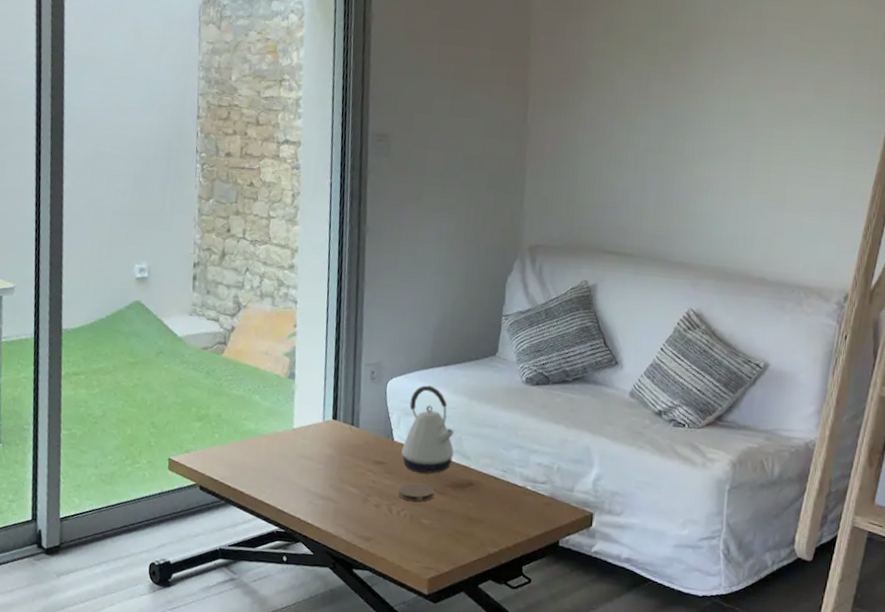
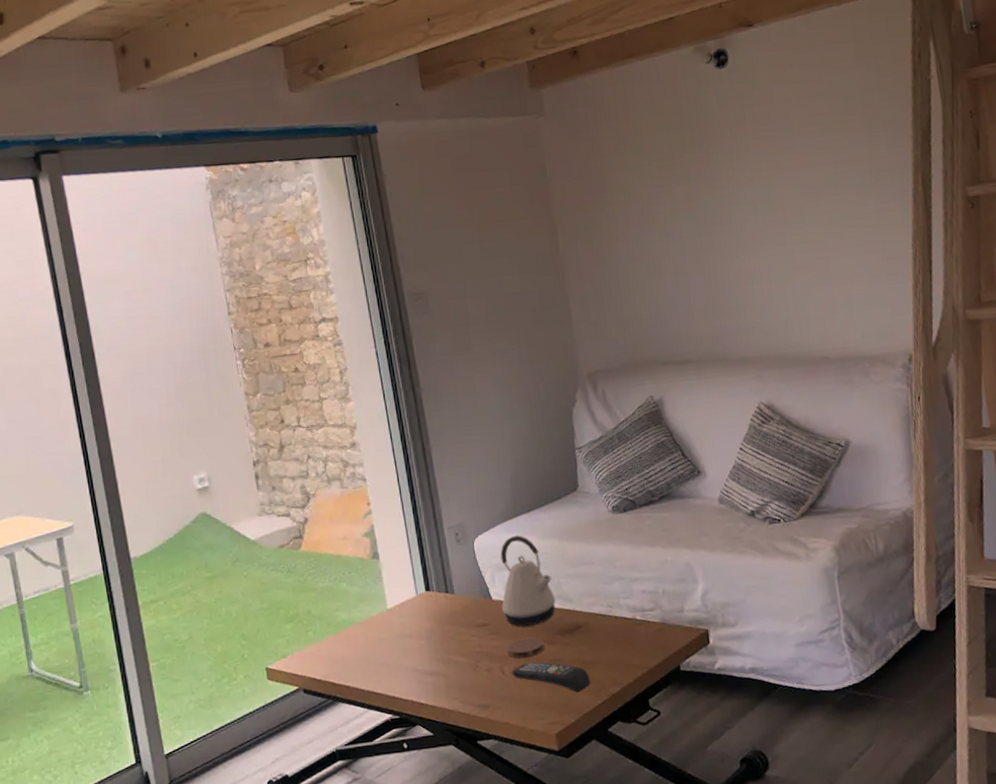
remote control: none [398,506,472,544] -> present [512,662,591,692]

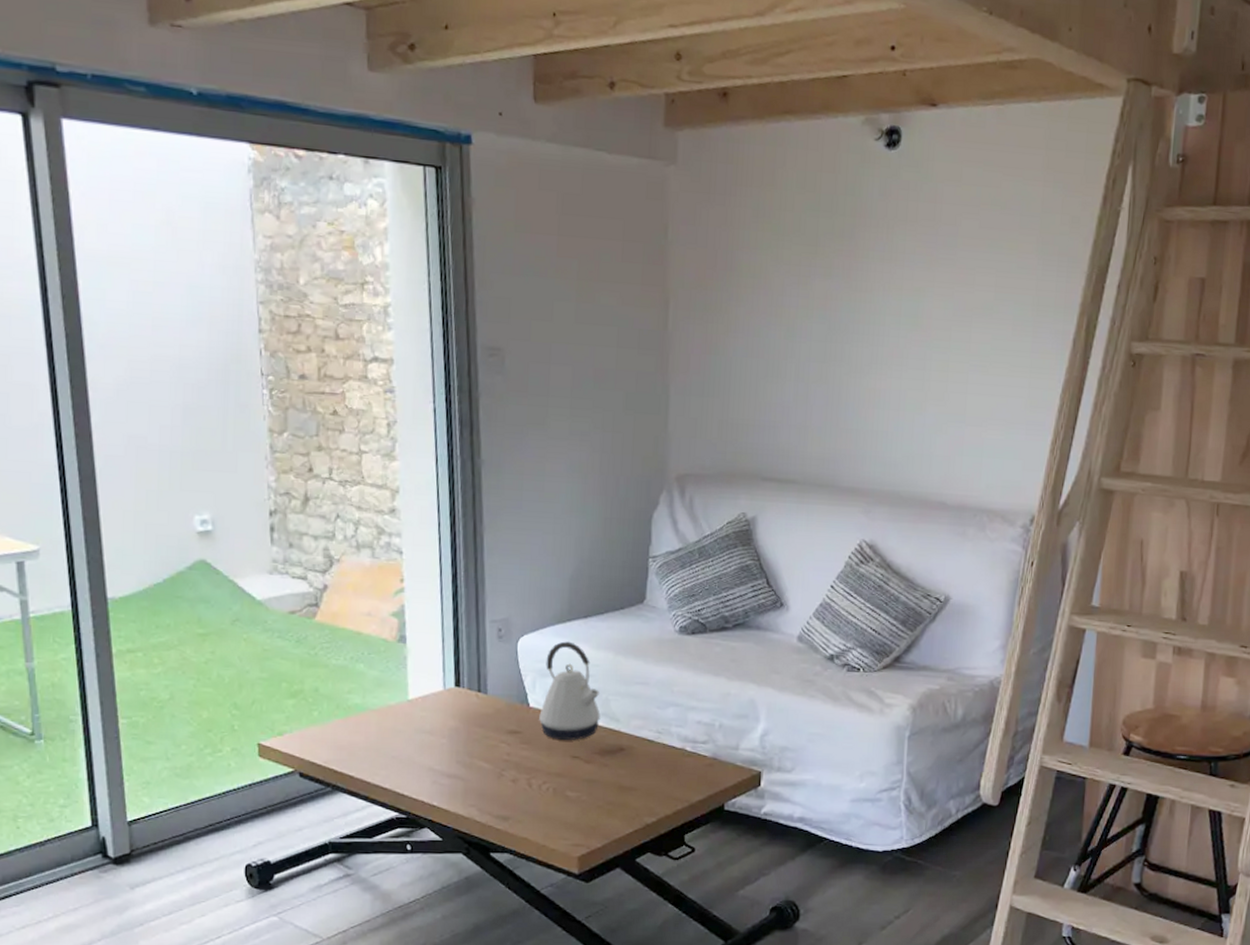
coaster: present [507,637,545,659] -> none [538,752,581,774]
remote control: present [512,662,591,692] -> none [539,779,625,816]

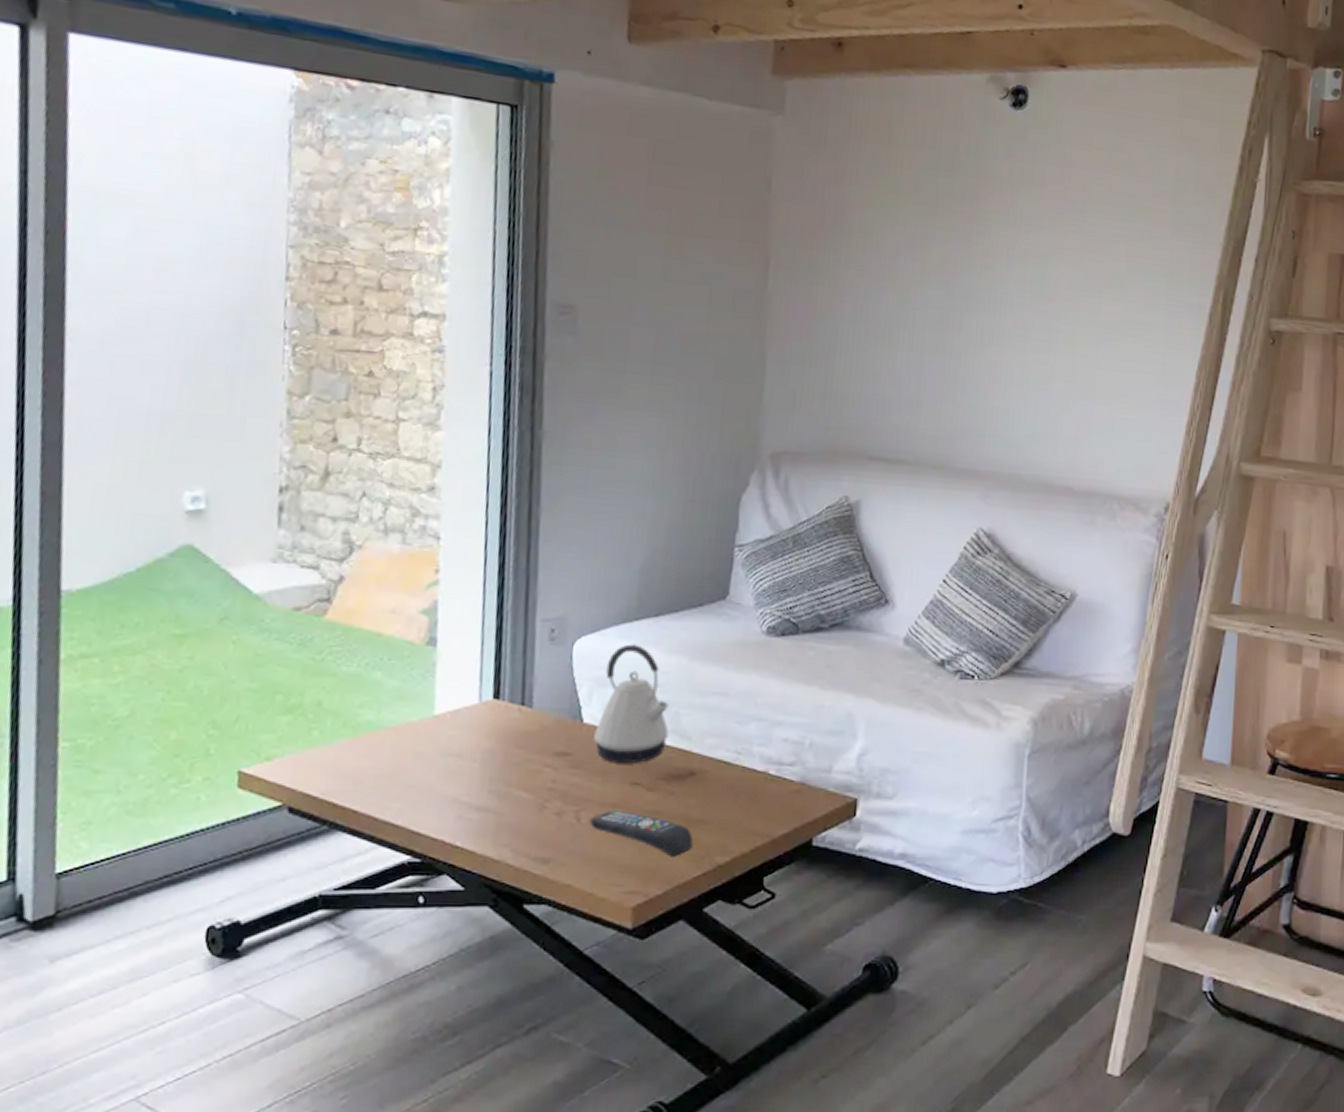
remote control: none [539,779,625,816] -> present [589,810,694,856]

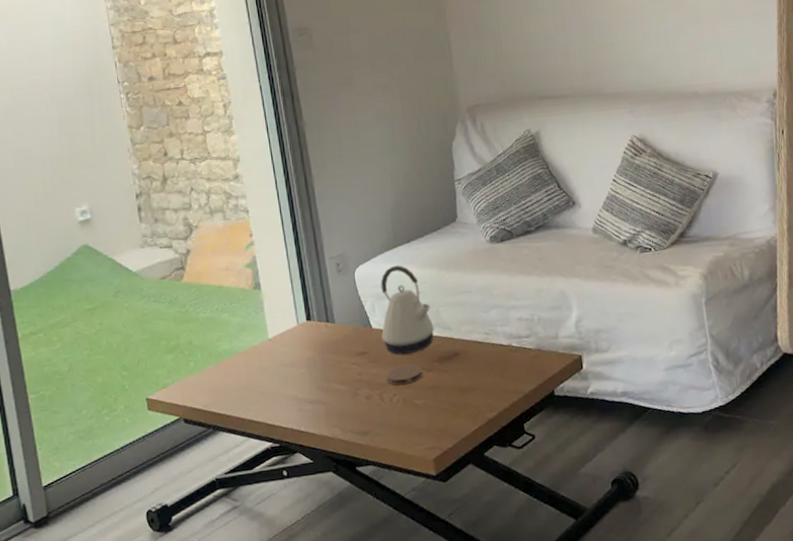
coaster: none [589,778,642,804] -> present [386,364,424,386]
remote control: present [589,810,694,856] -> none [391,389,468,417]

